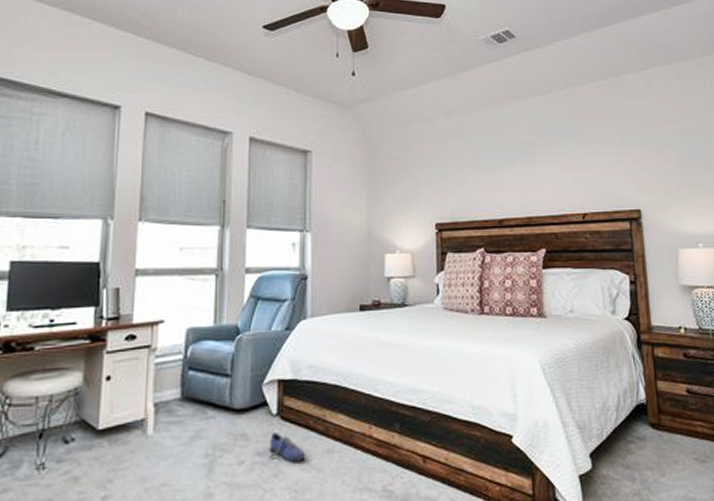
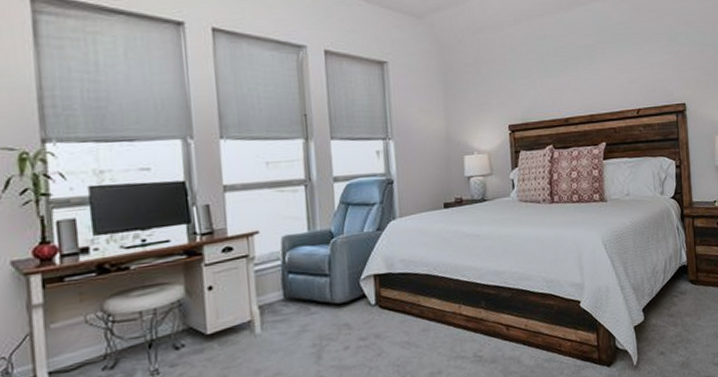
shoe: present [268,431,306,462] -> none [371,319,405,343]

